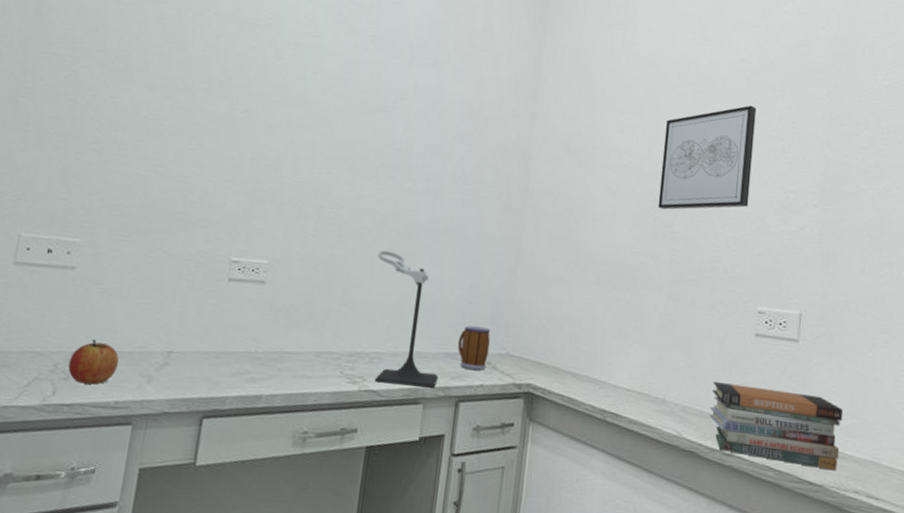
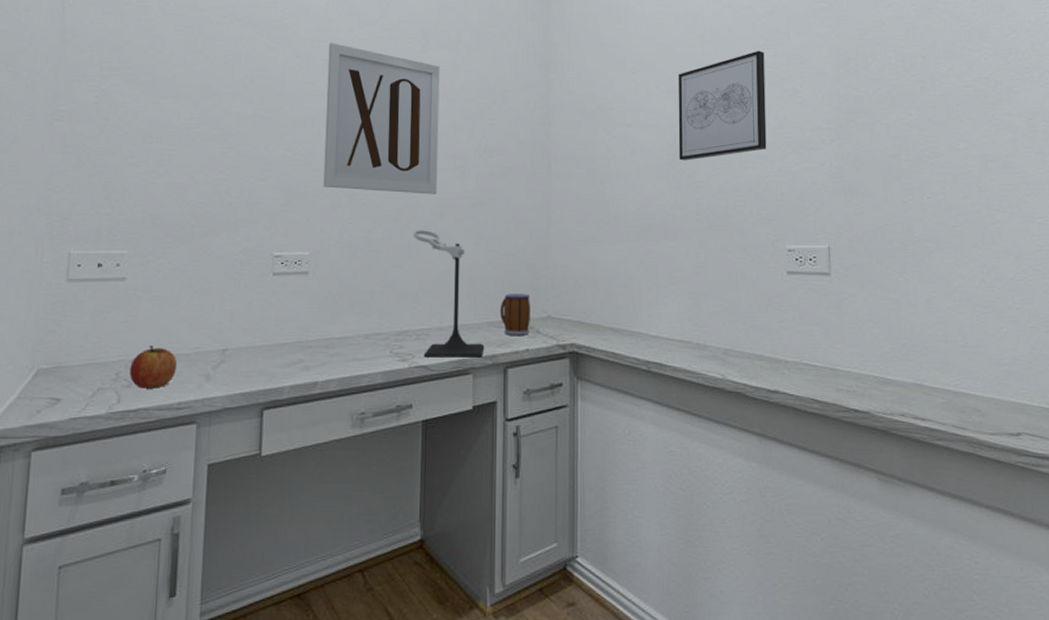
wall art: none [290,48,424,216] -> present [323,43,440,195]
book stack: present [709,381,844,471] -> none [751,321,882,397]

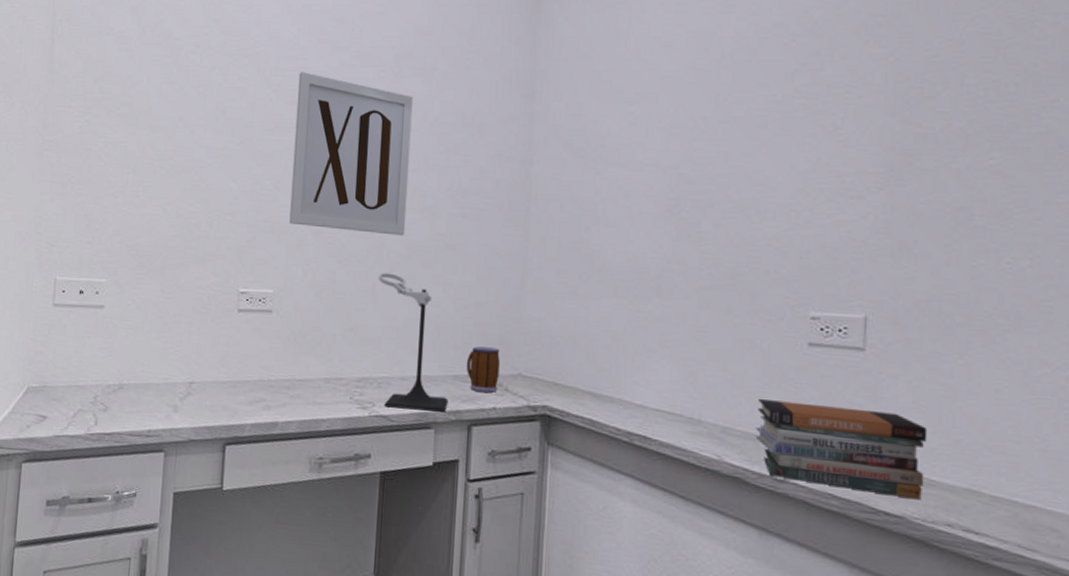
apple: present [130,345,178,389] -> none [106,373,148,415]
wall art: present [678,50,767,161] -> none [681,77,798,208]
book stack: none [751,321,882,397] -> present [755,398,928,500]

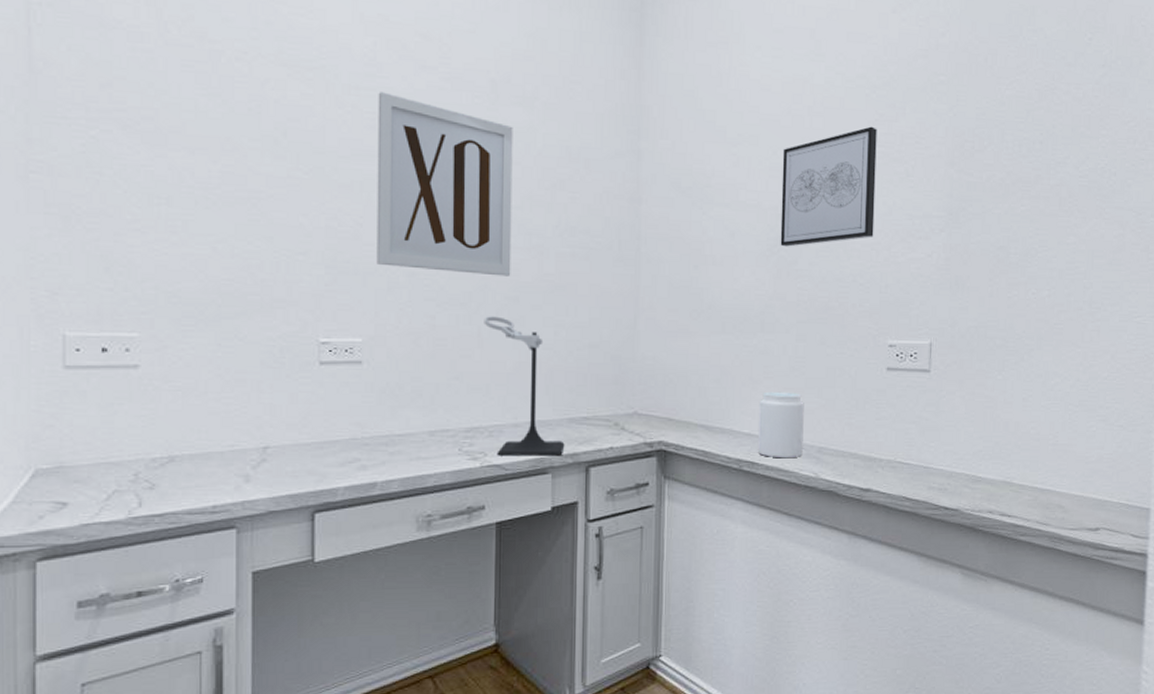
mug: present [466,346,500,393] -> none [581,388,615,432]
jar: none [650,361,706,437] -> present [757,391,804,459]
wall art: none [681,77,798,208] -> present [780,126,877,247]
book stack: present [755,398,928,500] -> none [845,419,976,494]

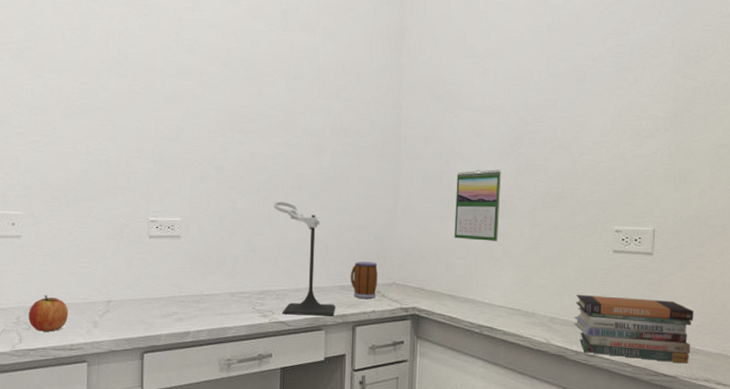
apple: none [151,443,209,491] -> present [29,295,69,332]
wall art: present [376,92,513,277] -> none [192,23,299,170]
mug: none [581,388,615,432] -> present [350,261,378,299]
calendar: none [706,275,759,360] -> present [454,169,501,241]
jar: present [757,391,804,459] -> none [496,268,538,326]
wall art: present [780,126,877,247] -> none [520,39,609,145]
book stack: none [845,419,976,494] -> present [574,294,694,364]

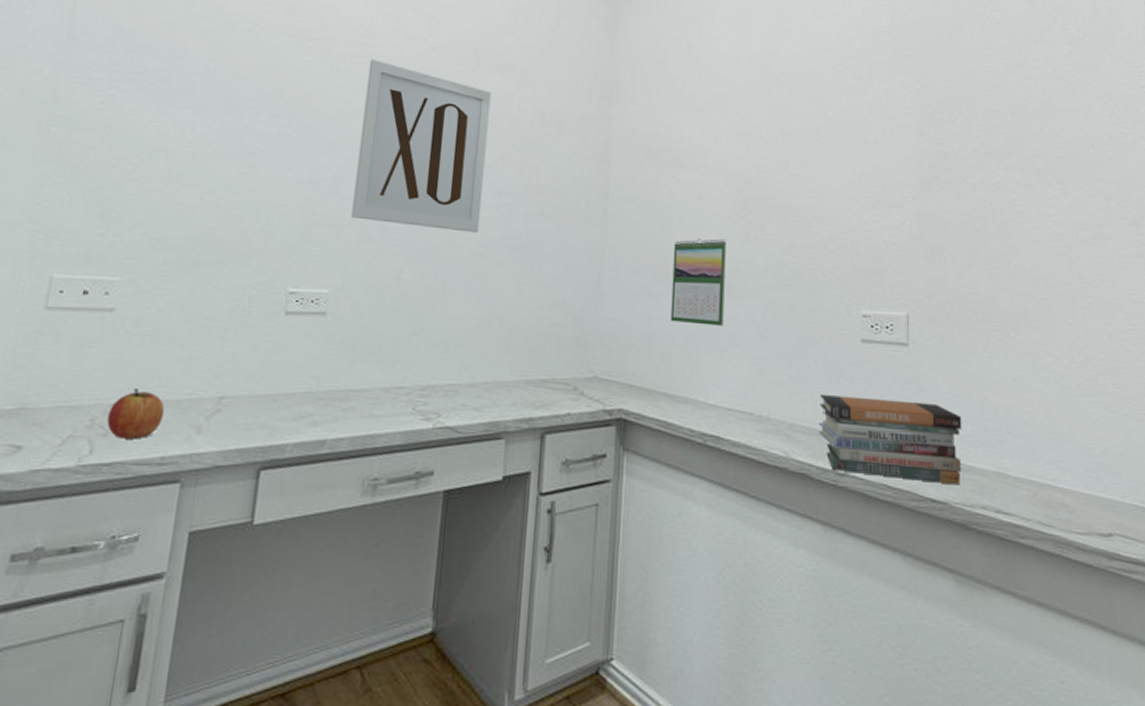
wall art: none [192,23,299,170] -> present [351,59,492,233]
speaker stand: present [273,201,336,316] -> none [448,271,521,420]
mug: present [350,261,378,299] -> none [540,349,576,397]

